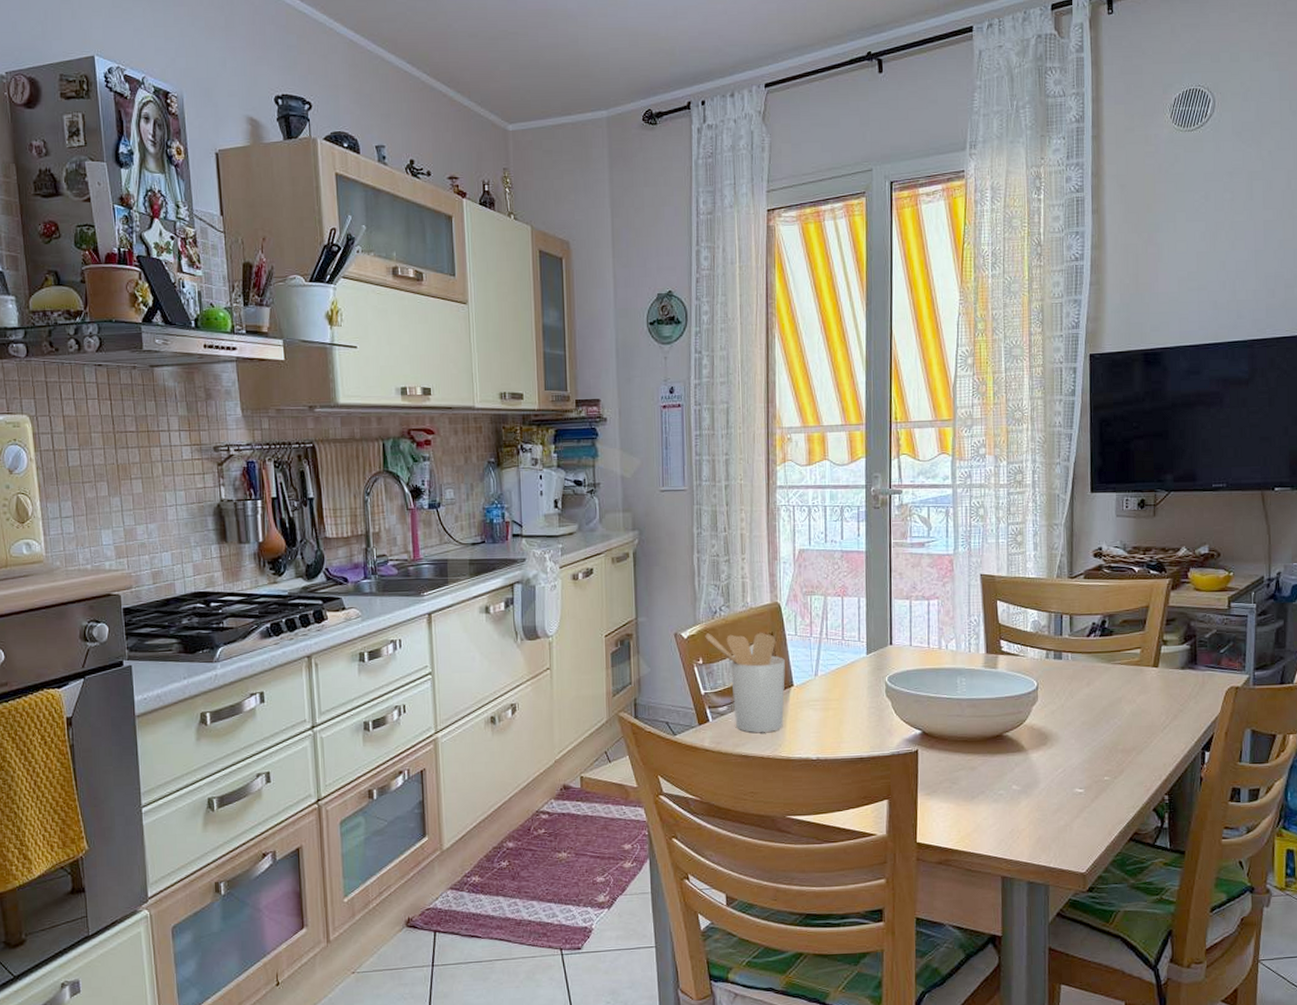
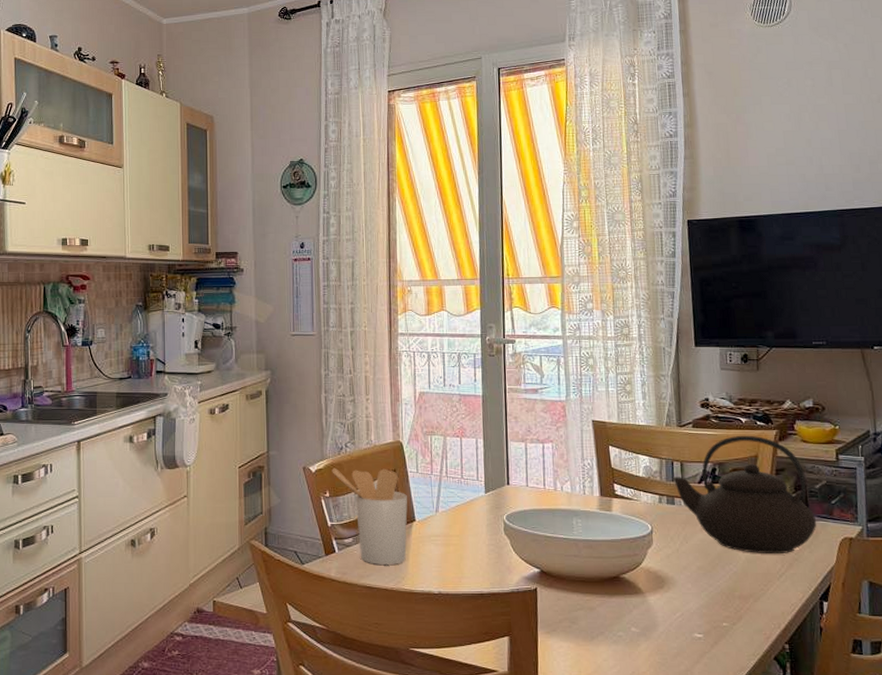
teapot: none [1060,585,1204,707] -> present [672,435,817,555]

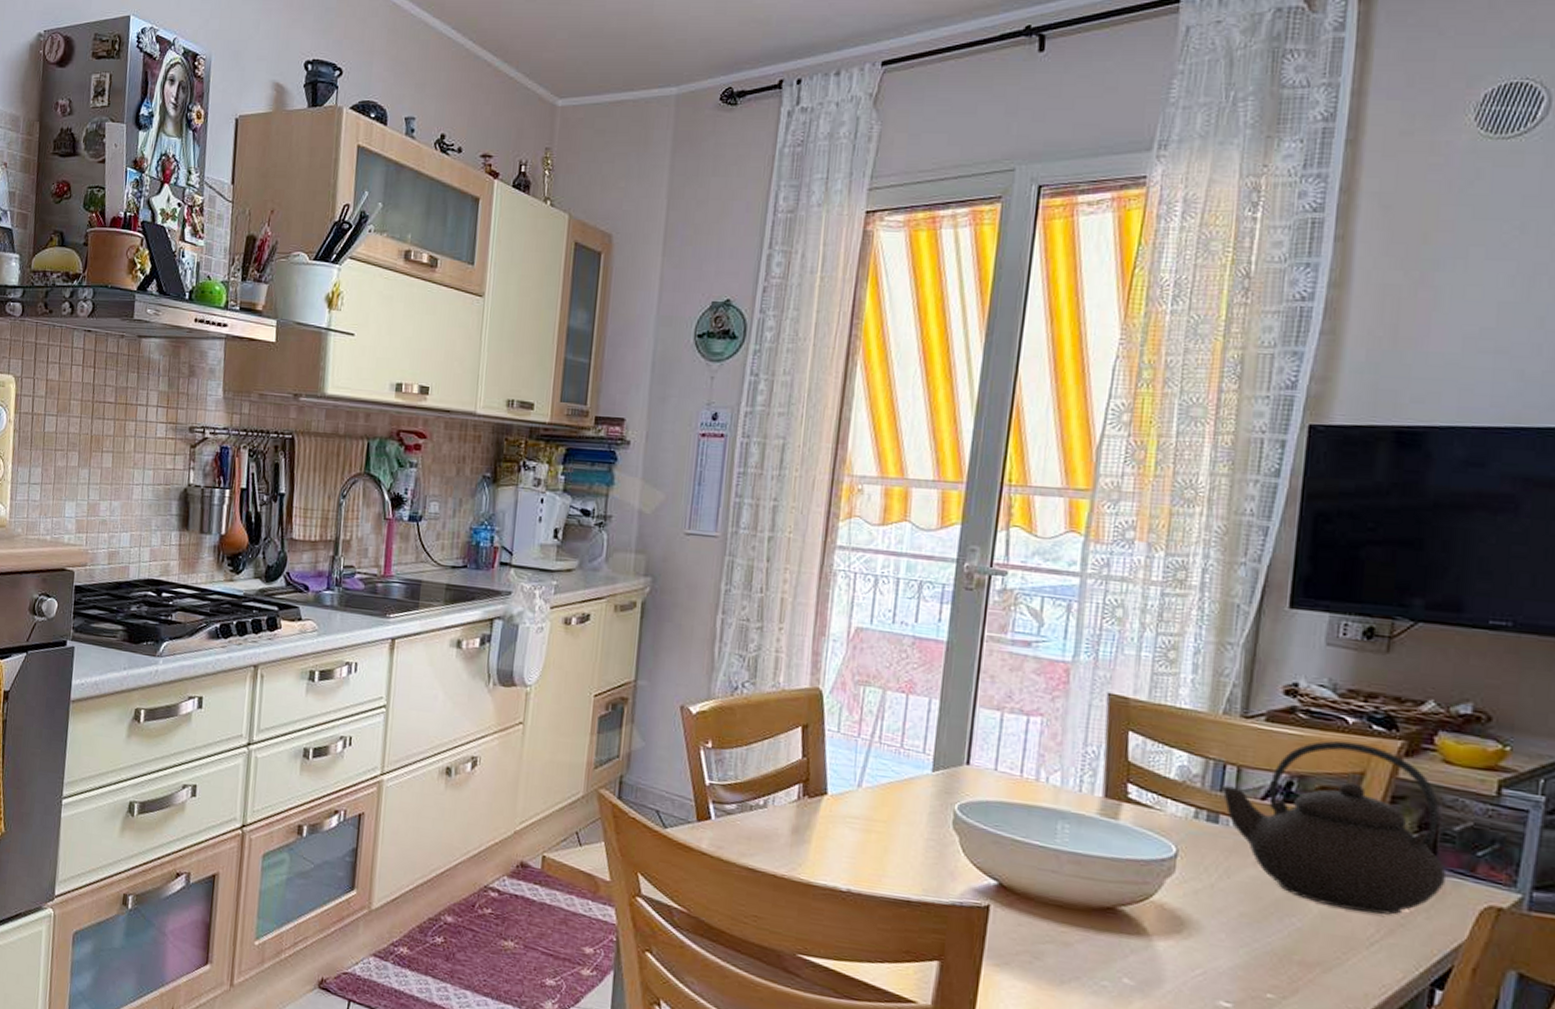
utensil holder: present [332,467,408,565] -> none [719,711,820,846]

